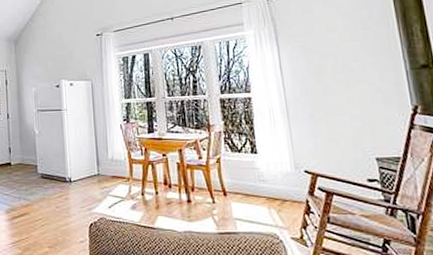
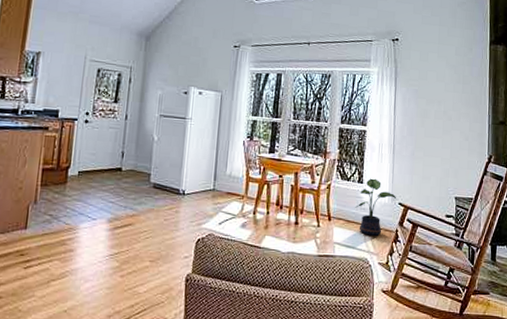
potted plant: none [252,147,301,208] -> present [355,178,397,236]

